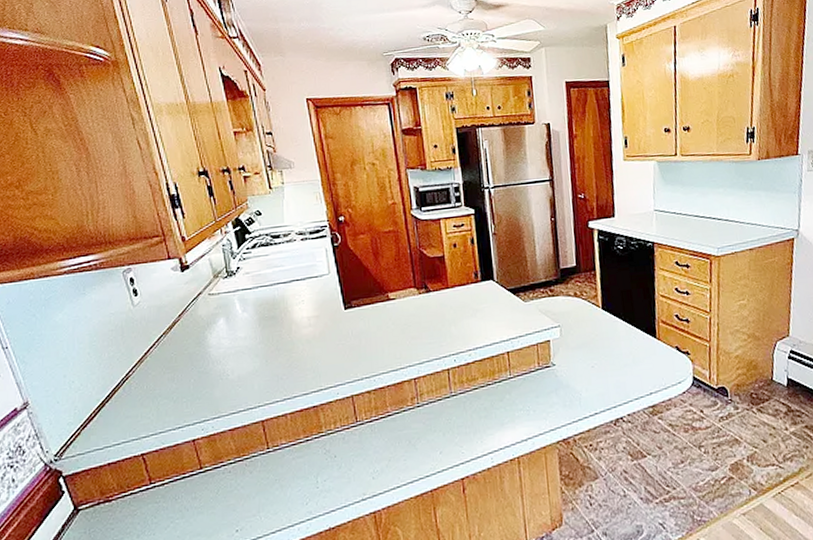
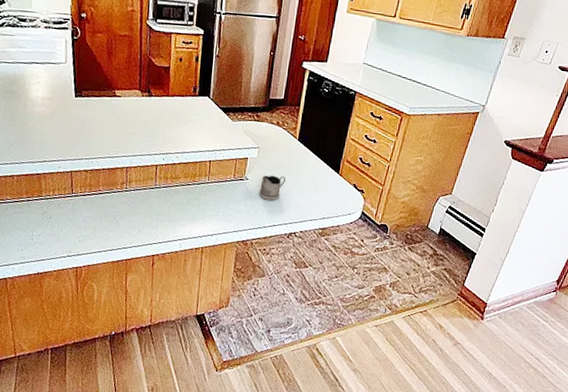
tea glass holder: none [570,353,599,385] -> present [258,175,286,201]

